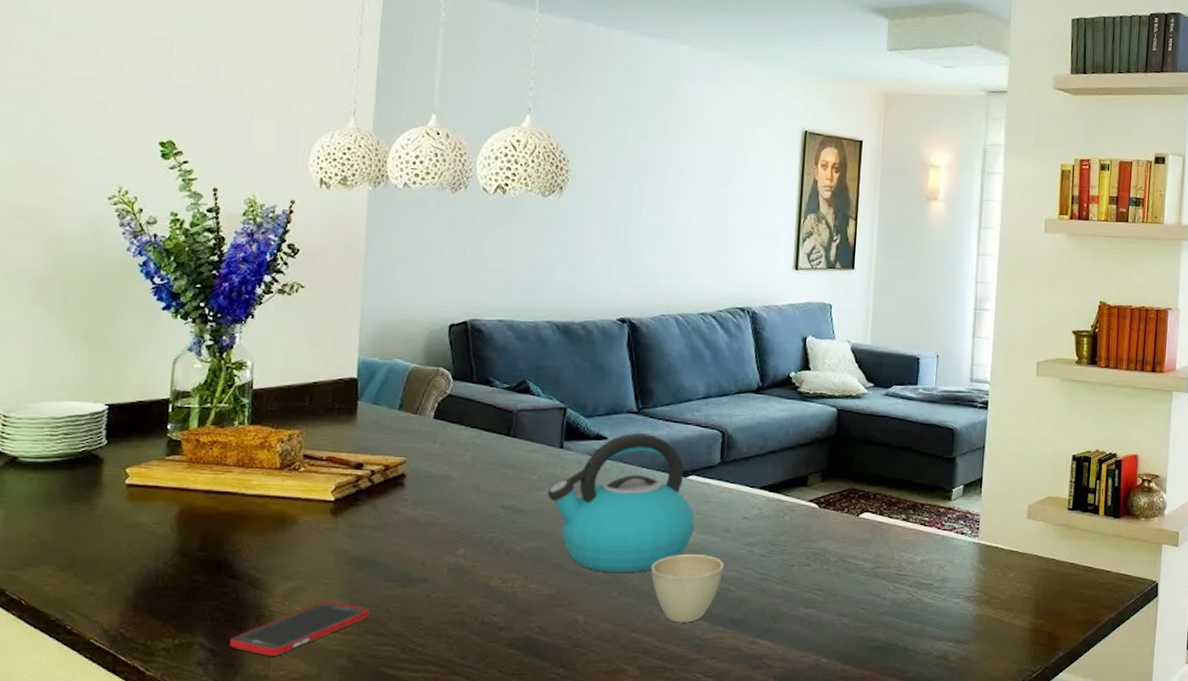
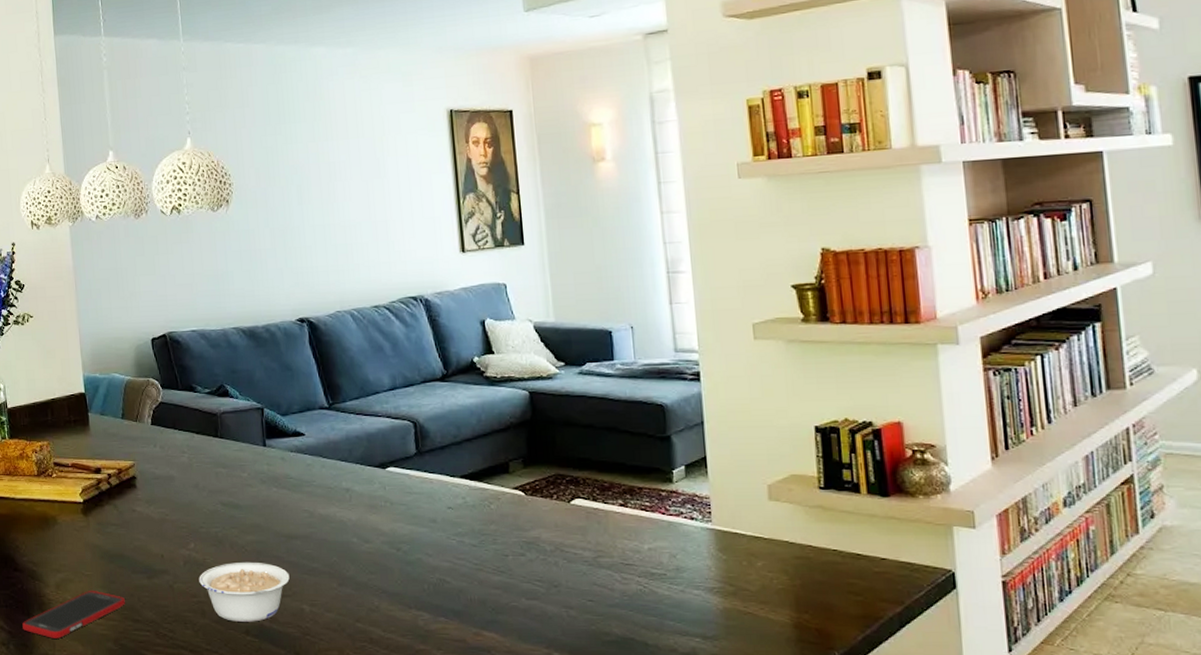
legume: none [463,569,567,634] -> present [199,561,290,622]
kettle: present [547,433,695,573] -> none [258,428,401,565]
cup: present [651,554,724,623] -> none [364,545,436,613]

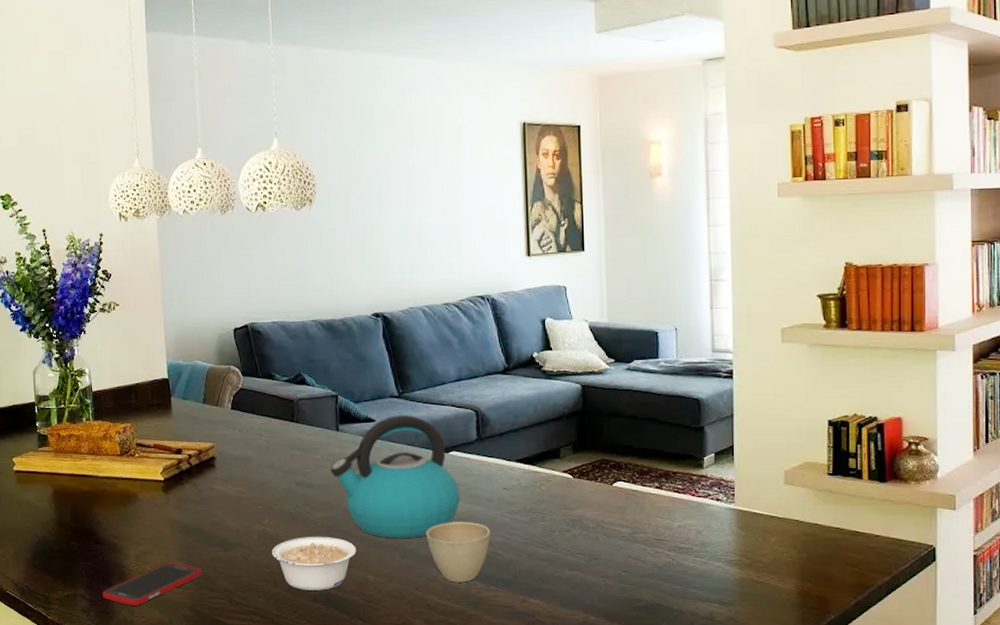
kettle: none [258,428,401,565] -> present [330,415,460,539]
cup: none [364,545,436,613] -> present [426,522,490,583]

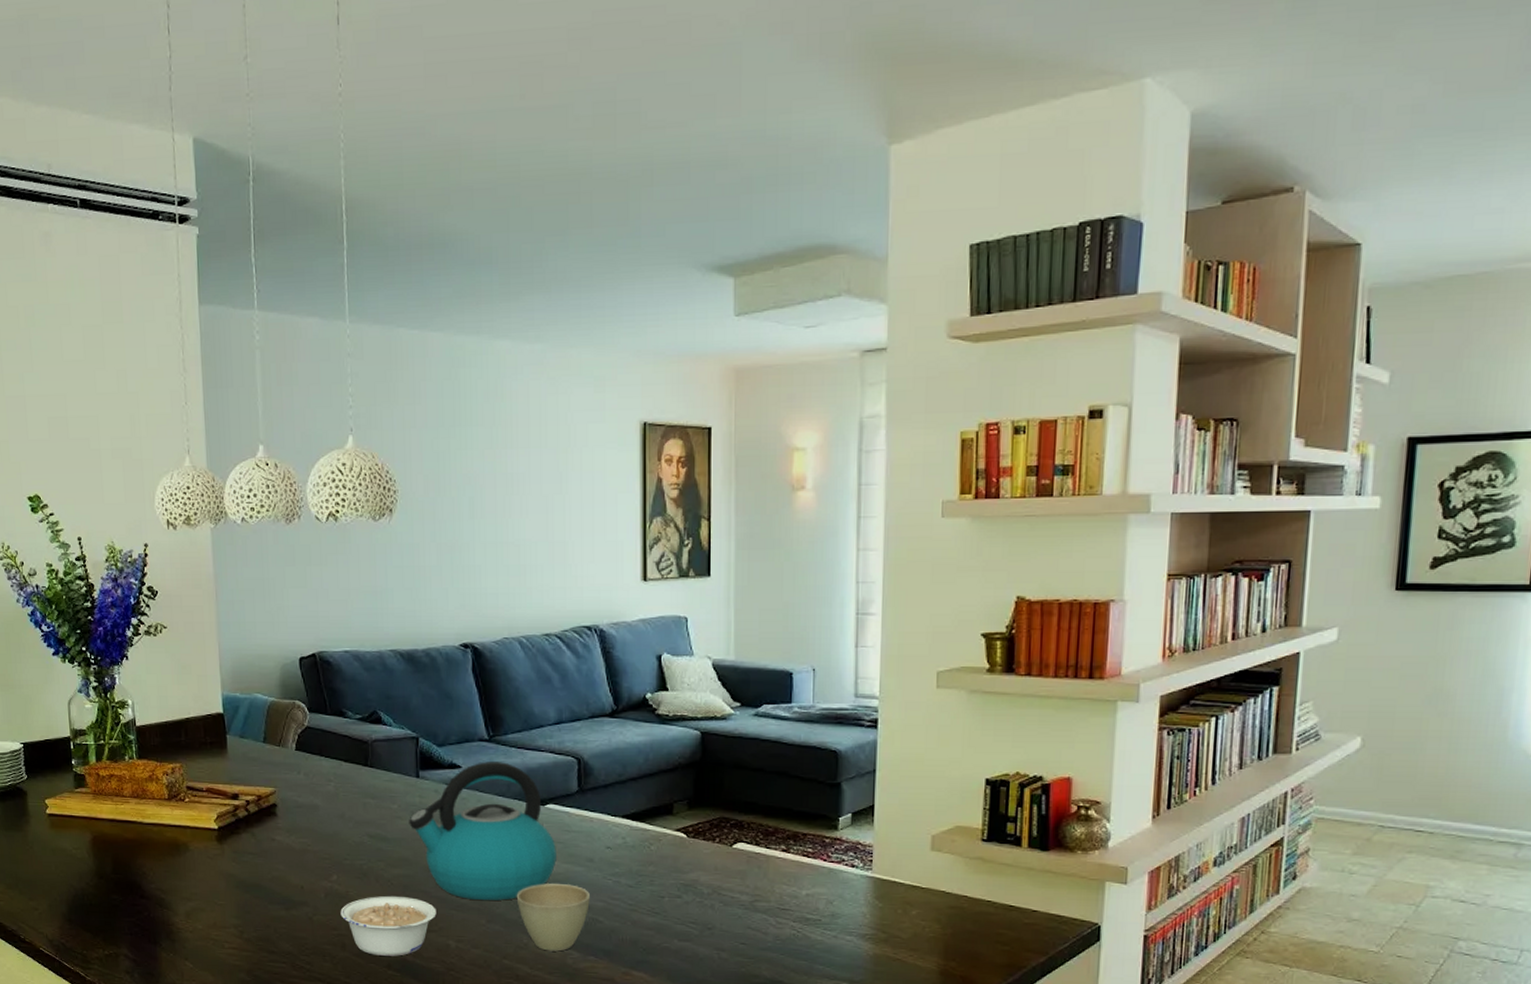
cell phone: present [103,562,202,606] -> none [148,920,260,968]

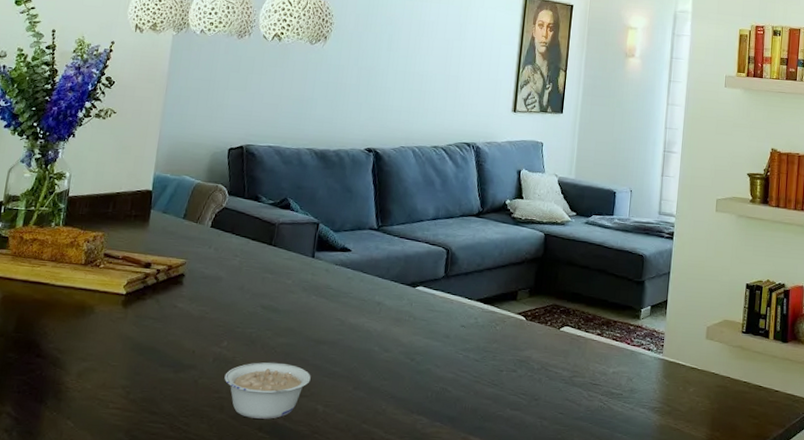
kettle: present [409,762,556,901] -> none [299,247,421,370]
cup: present [516,884,590,952] -> none [381,356,443,417]

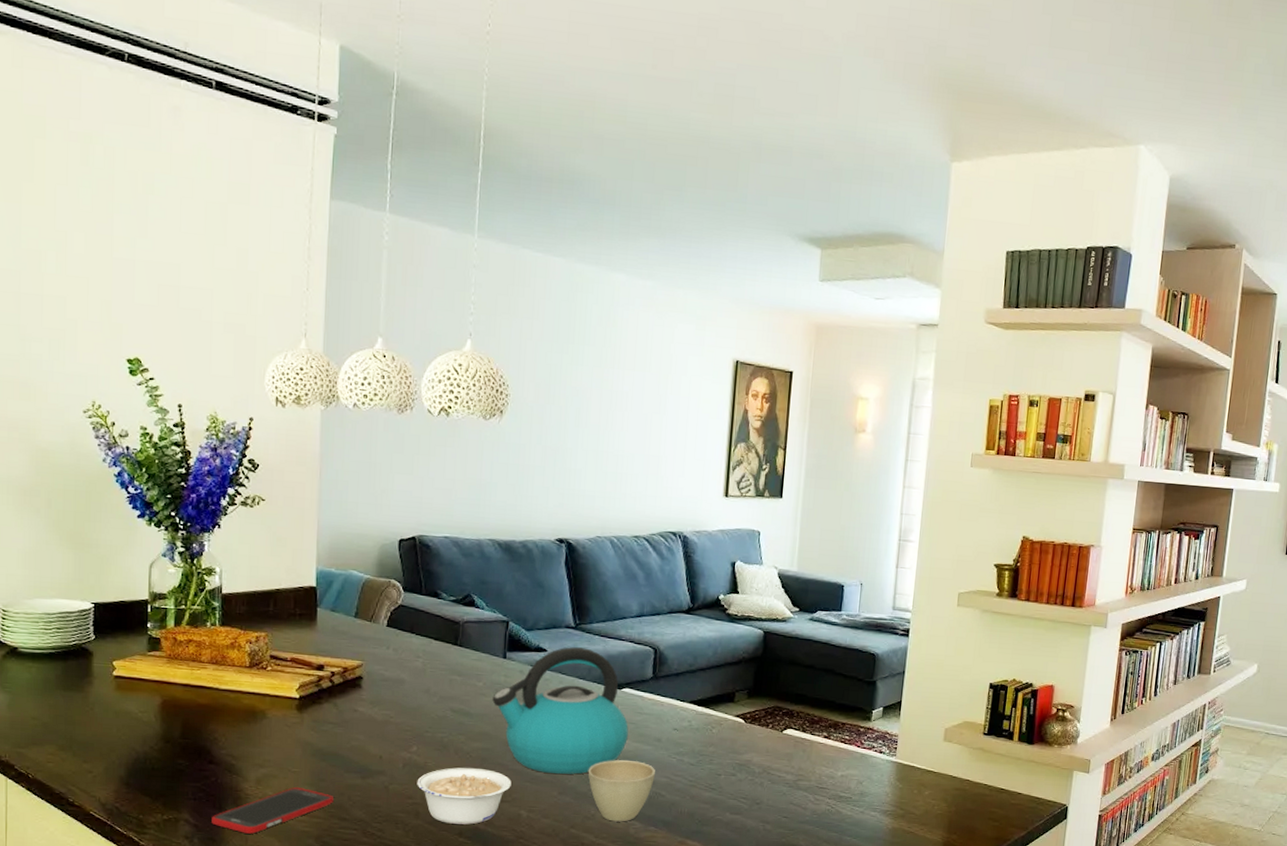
cell phone: none [31,381,147,427] -> present [212,787,333,834]
kettle: none [299,247,421,370] -> present [492,647,629,775]
cup: none [381,356,443,417] -> present [588,760,655,822]

